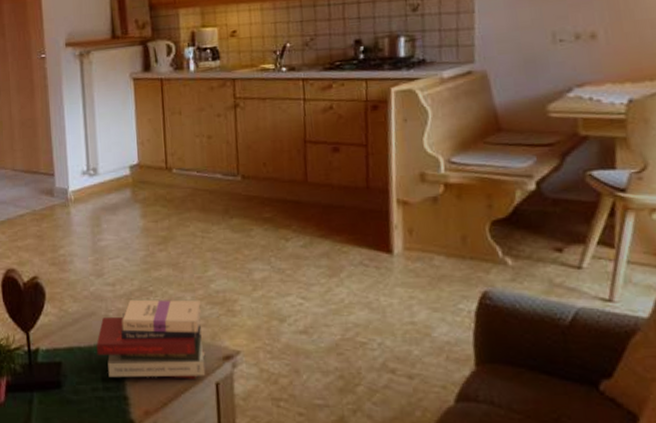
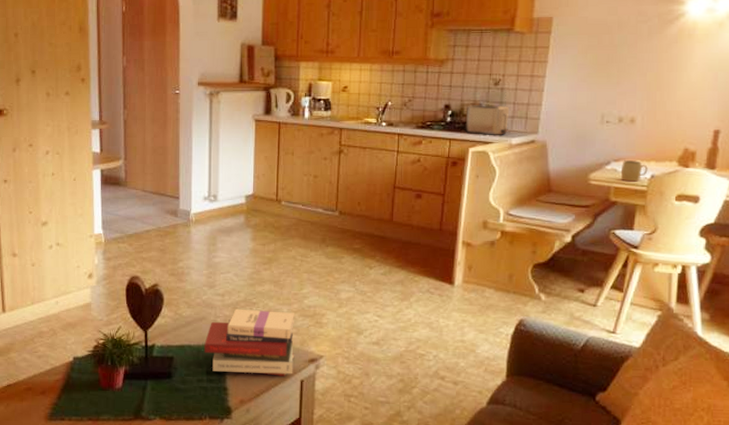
toaster: none [381,34,436,71] -> present [465,105,510,136]
mug: none [587,83,624,110] -> present [620,160,648,182]

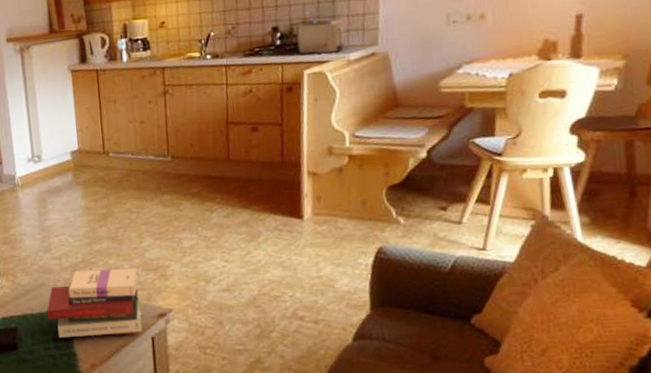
mug: present [620,160,648,182] -> none [474,60,505,85]

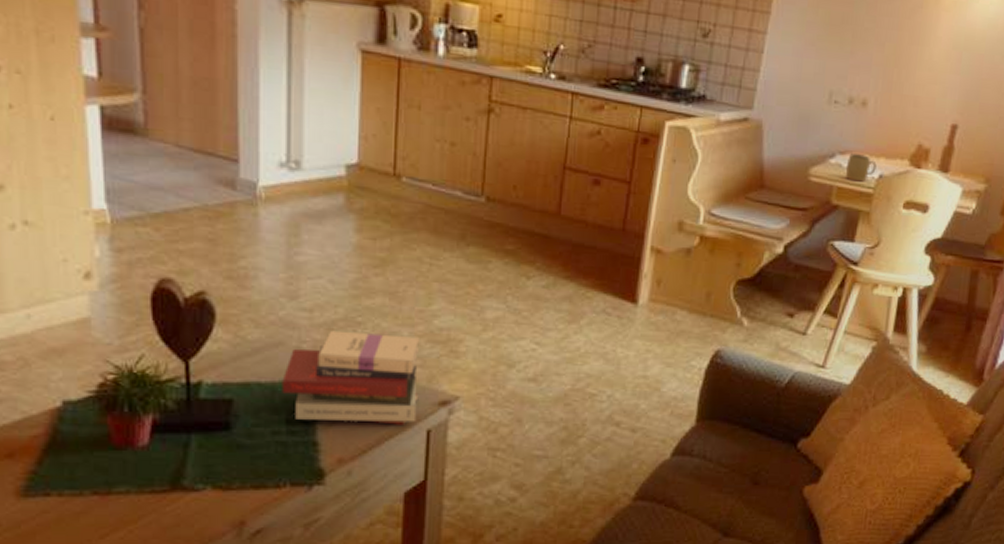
toaster: present [296,19,344,56] -> none [661,61,720,108]
mug: none [474,60,505,85] -> present [845,154,877,182]

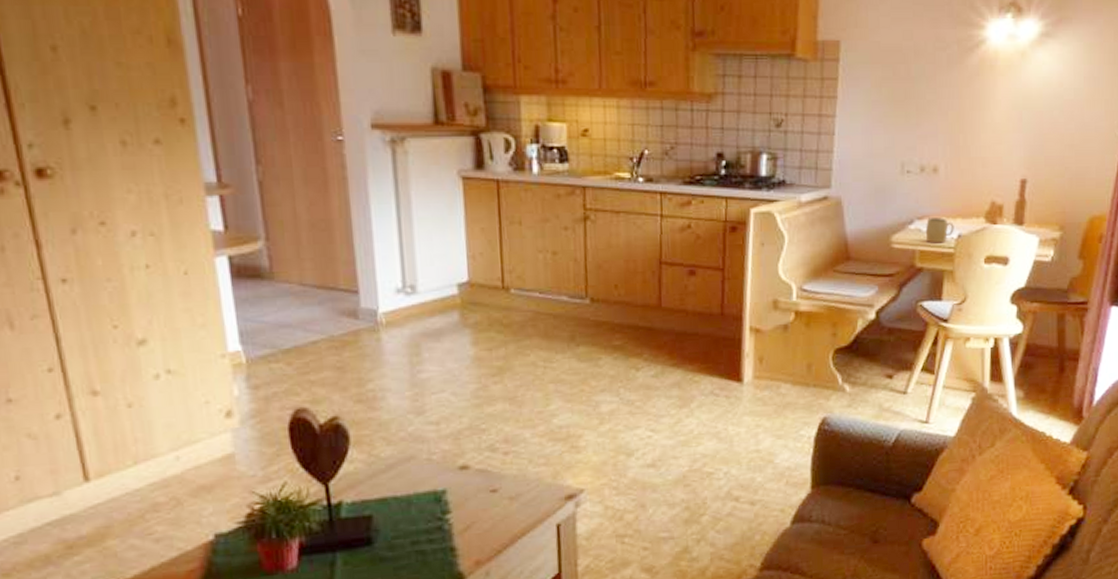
books: present [282,330,419,425] -> none [416,437,546,528]

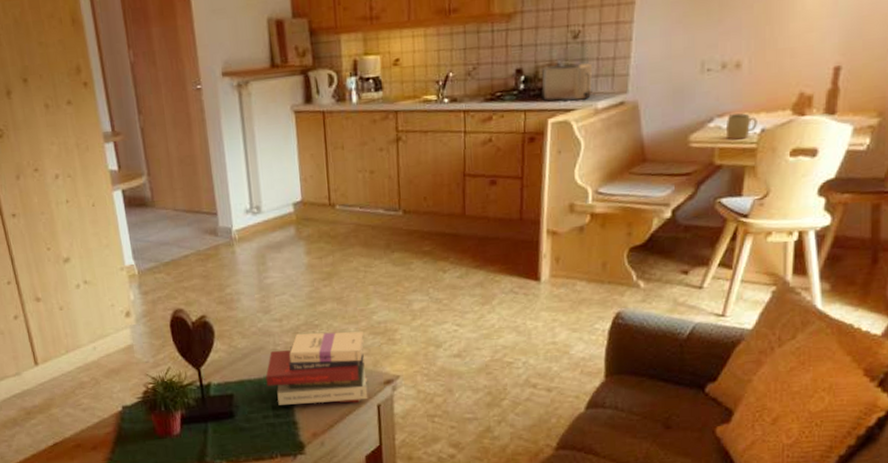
books: none [416,437,546,528] -> present [265,331,368,405]
toaster: none [743,153,796,193] -> present [541,63,593,102]

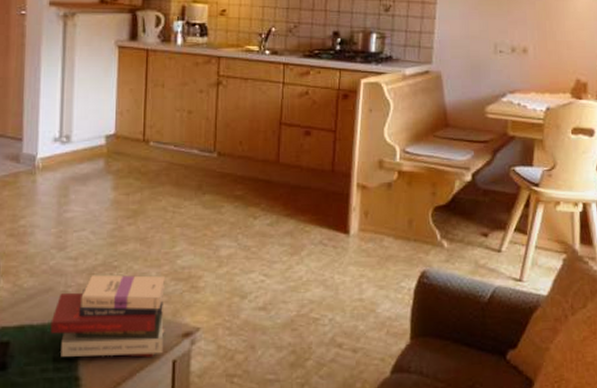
toaster: present [541,63,593,102] -> none [356,32,402,66]
mug: present [725,113,757,140] -> none [516,92,543,115]

